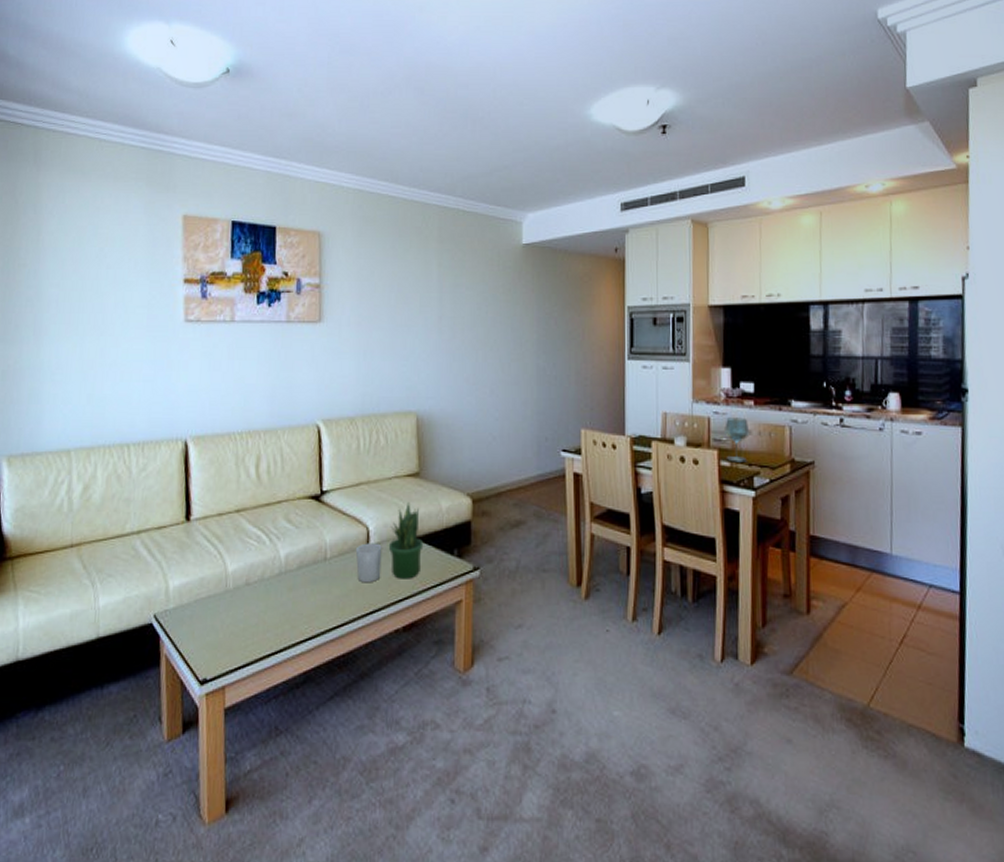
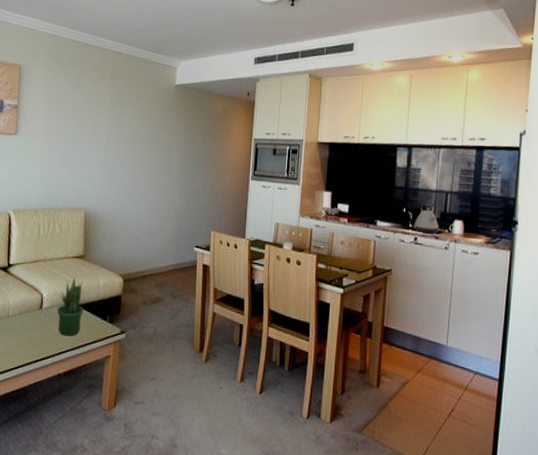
candle holder: present [355,543,382,583] -> none [31,306,52,337]
wine glass: present [723,417,750,463] -> none [322,230,343,266]
kettle: none [838,370,870,413] -> present [414,200,439,234]

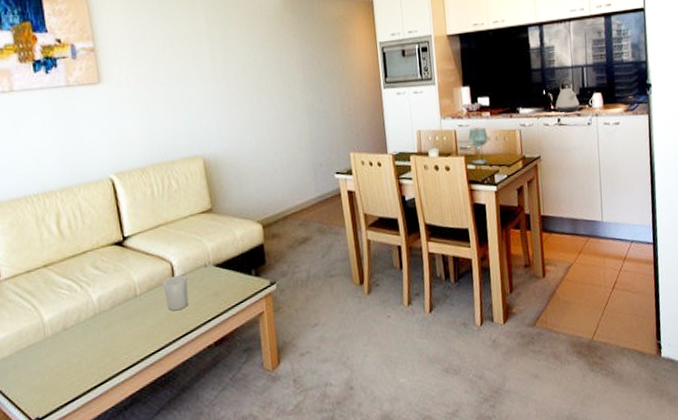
candle holder: none [31,306,52,337] -> present [162,275,189,311]
planter: present [56,278,84,336] -> none [192,236,224,303]
wine glass: none [322,230,343,266] -> present [467,127,489,165]

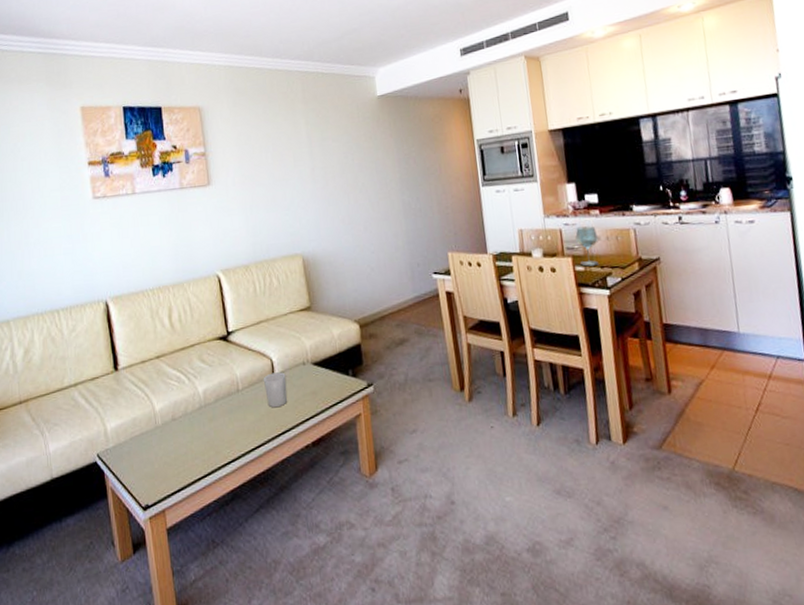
kettle: present [555,77,580,112] -> none [675,172,704,210]

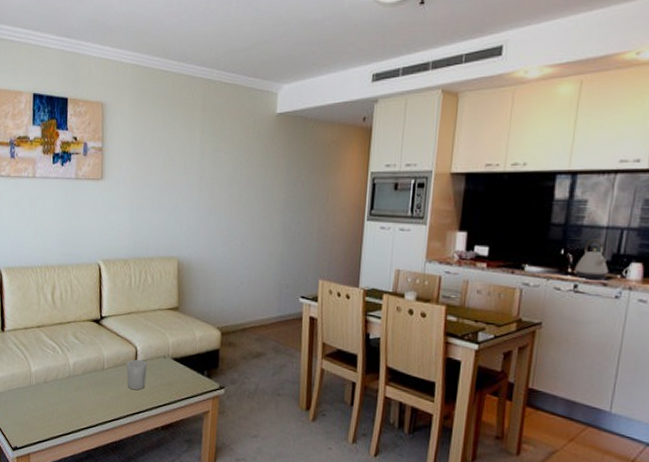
wine glass: present [575,226,599,267] -> none [453,277,480,319]
kettle: none [675,172,704,210] -> present [575,239,609,280]

